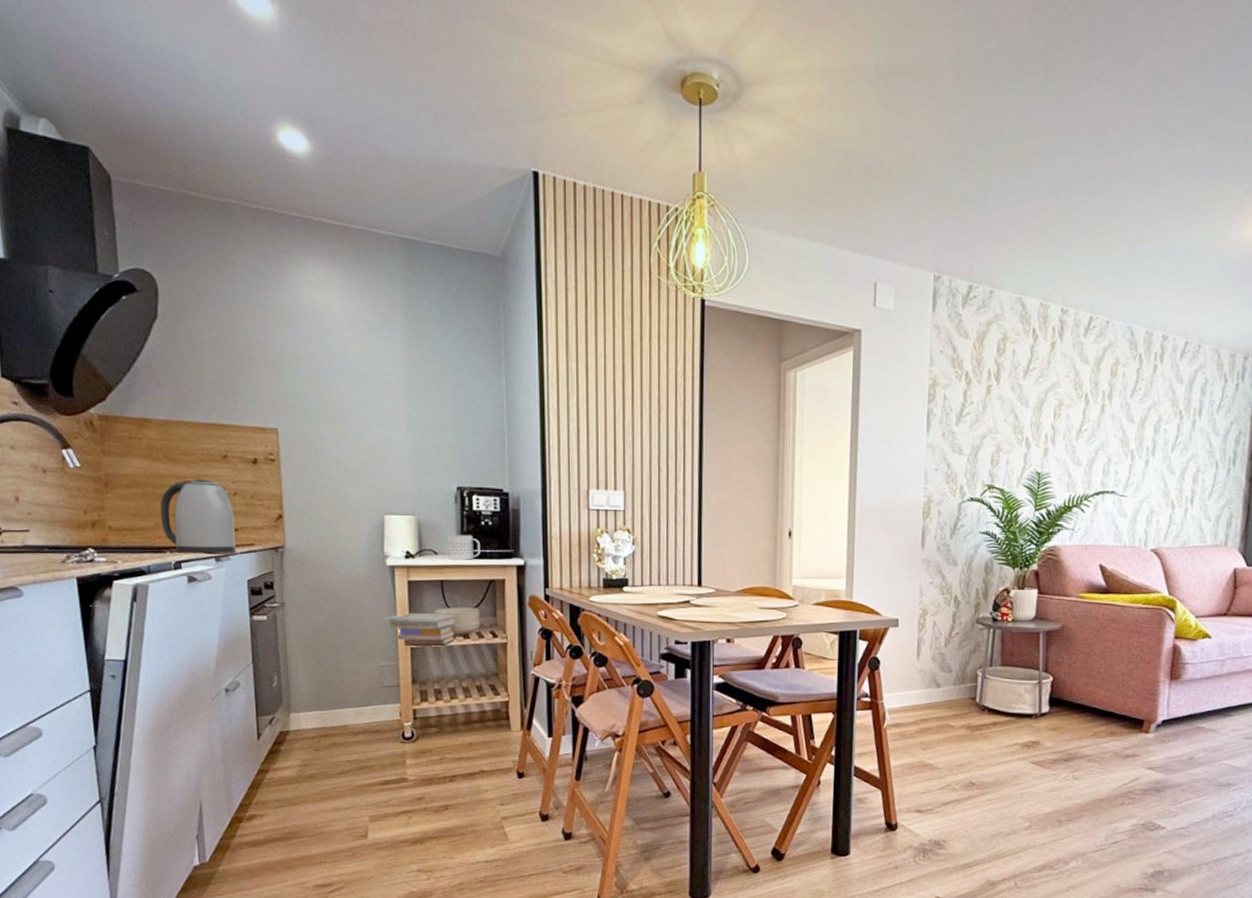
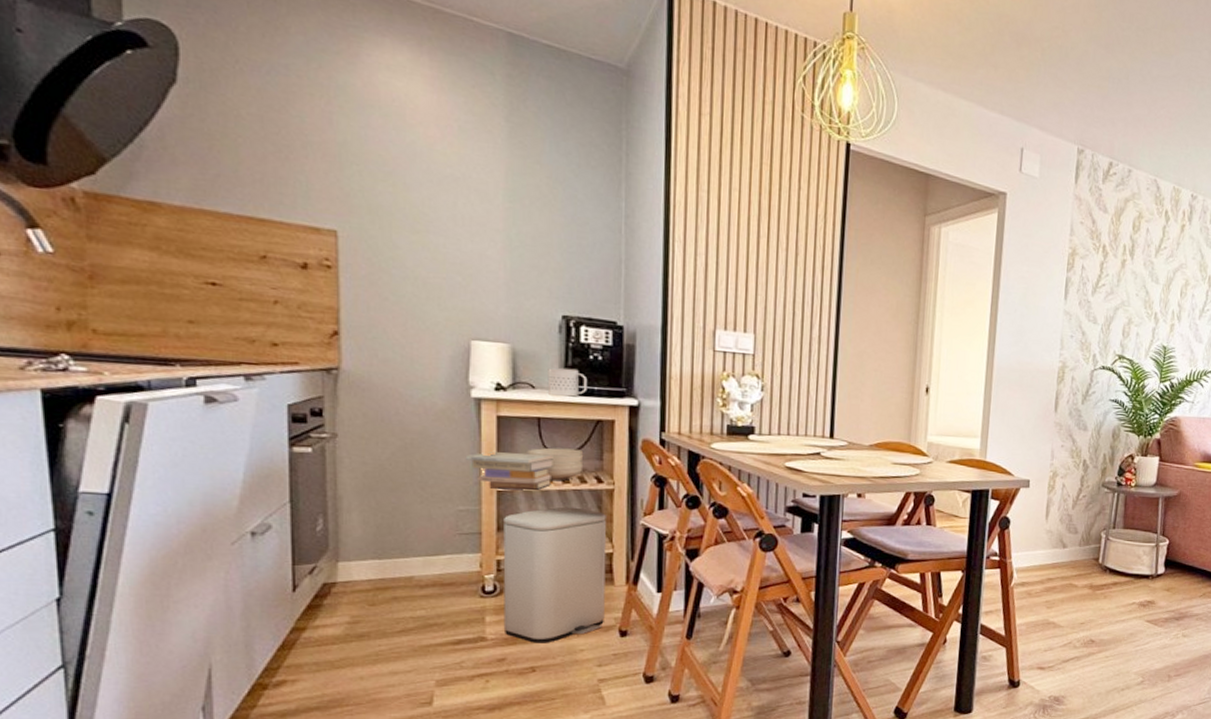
kettle: present [160,479,237,554] -> none [168,281,275,373]
pedal bin: none [417,660,504,784] -> present [503,507,607,643]

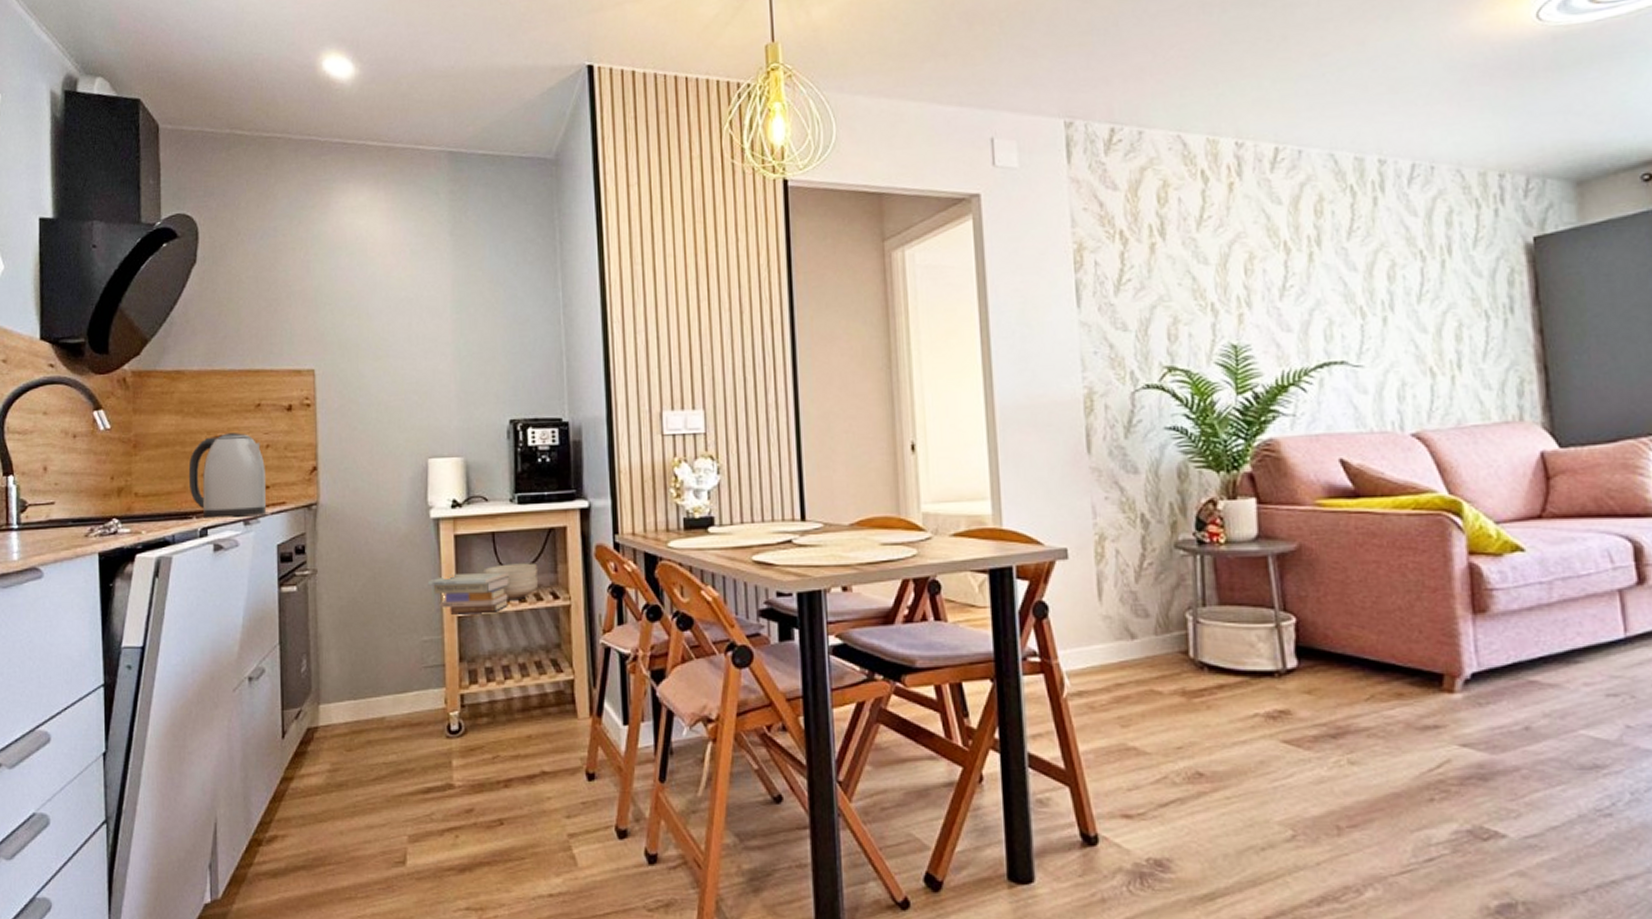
kettle: none [168,281,275,373] -> present [188,433,267,518]
pedal bin: present [503,507,607,643] -> none [465,629,570,790]
mug: present [547,367,588,397] -> none [499,474,538,508]

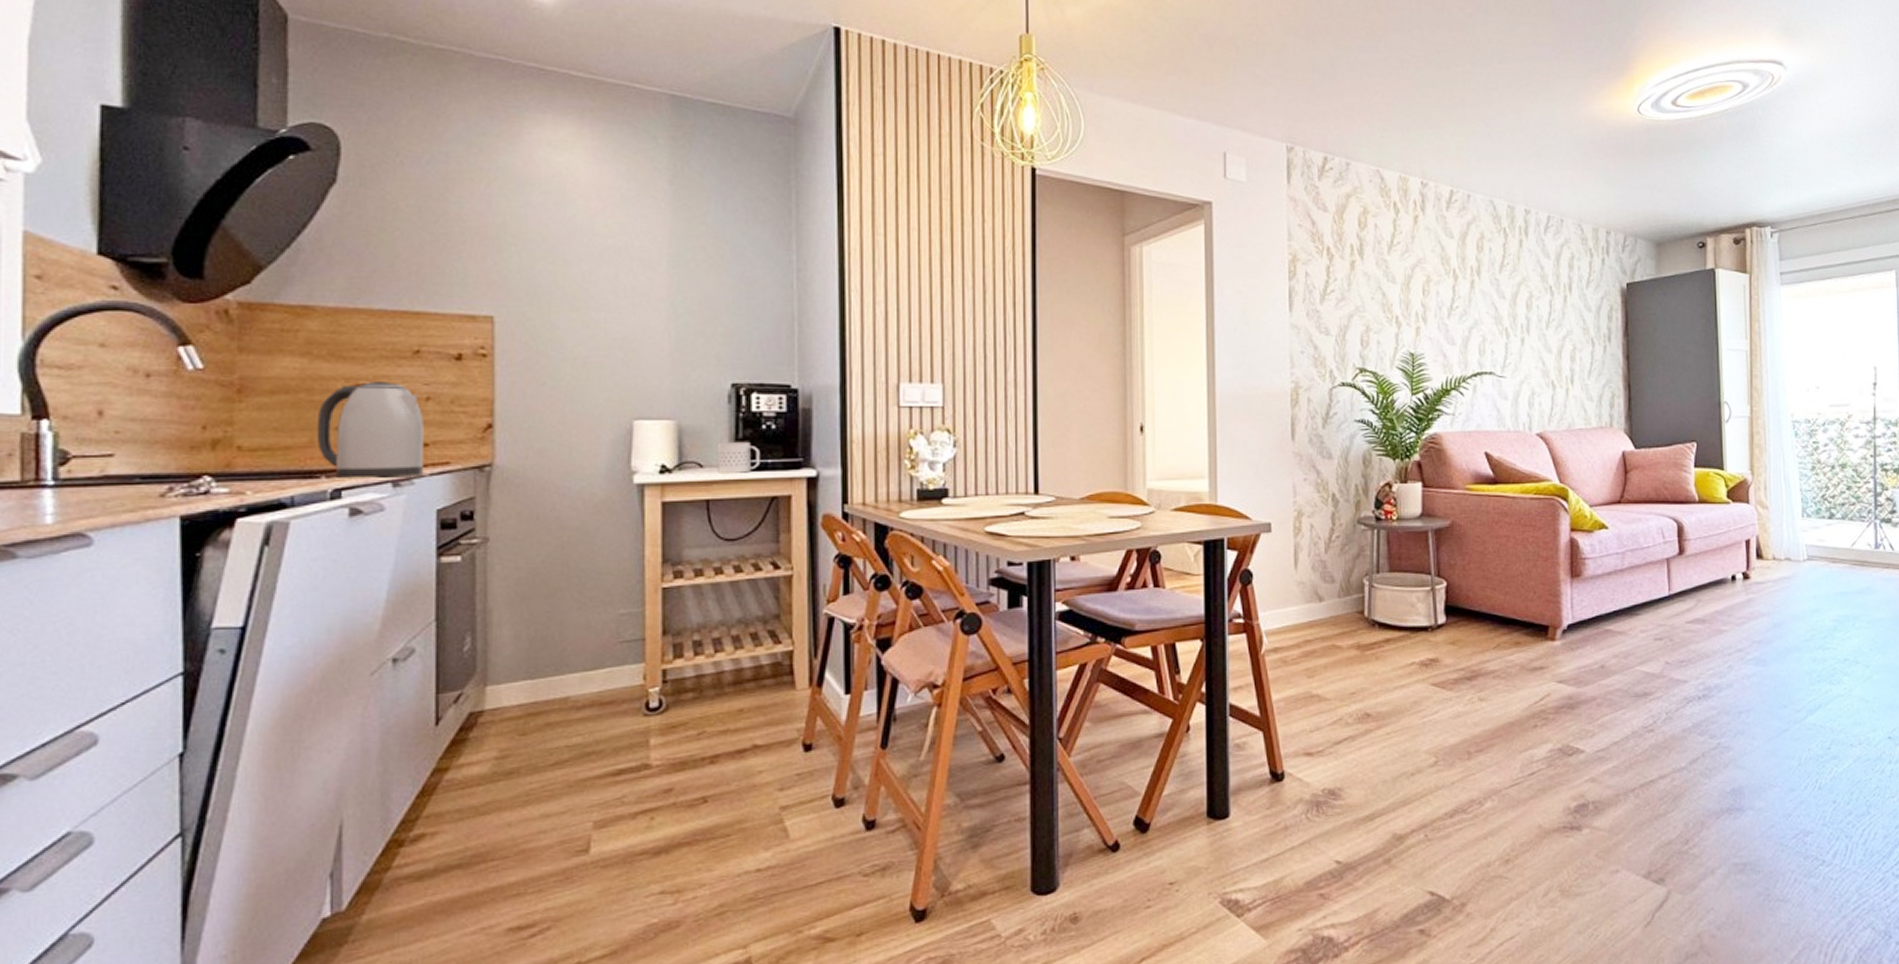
books: present [427,571,509,615] -> none [627,541,724,586]
bowl: present [482,563,539,601] -> none [693,532,758,571]
mug: none [499,474,538,508] -> present [716,441,761,475]

